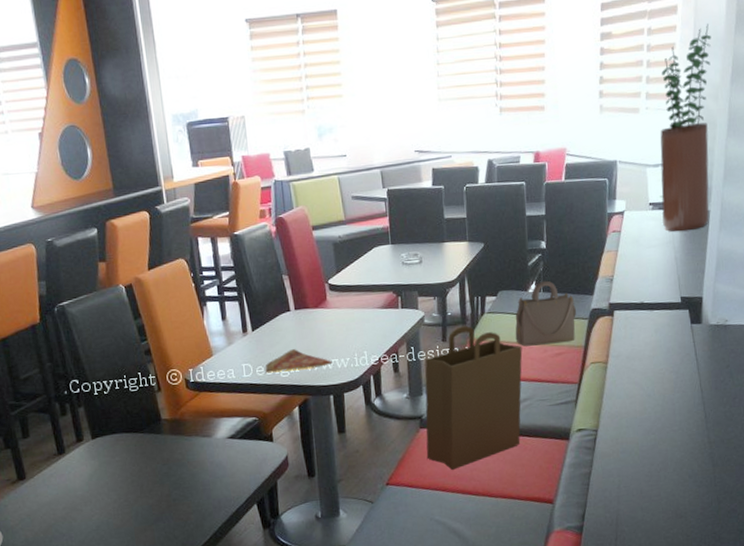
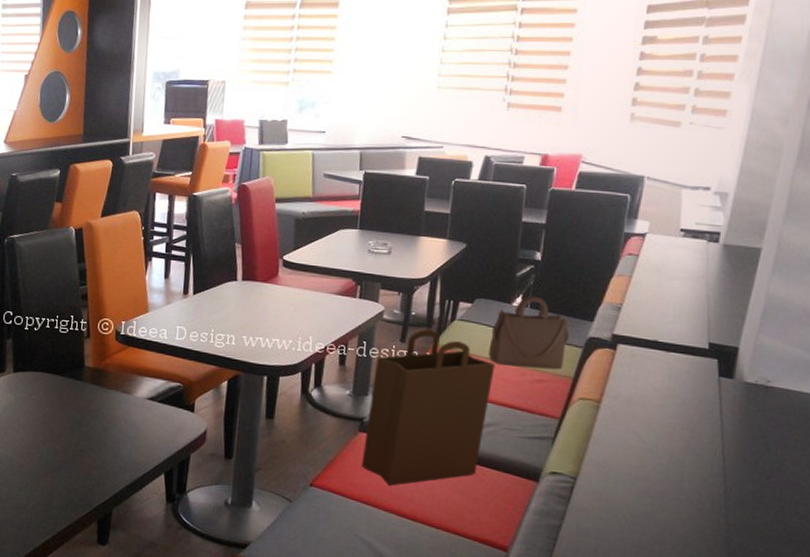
pizza slice: present [265,349,333,373] -> none [199,320,273,344]
vase: present [660,24,712,231] -> none [696,38,788,267]

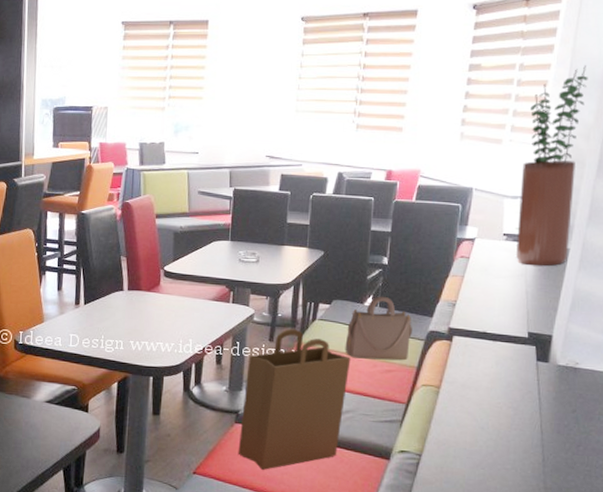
vase: none [696,38,788,267] -> present [516,65,588,266]

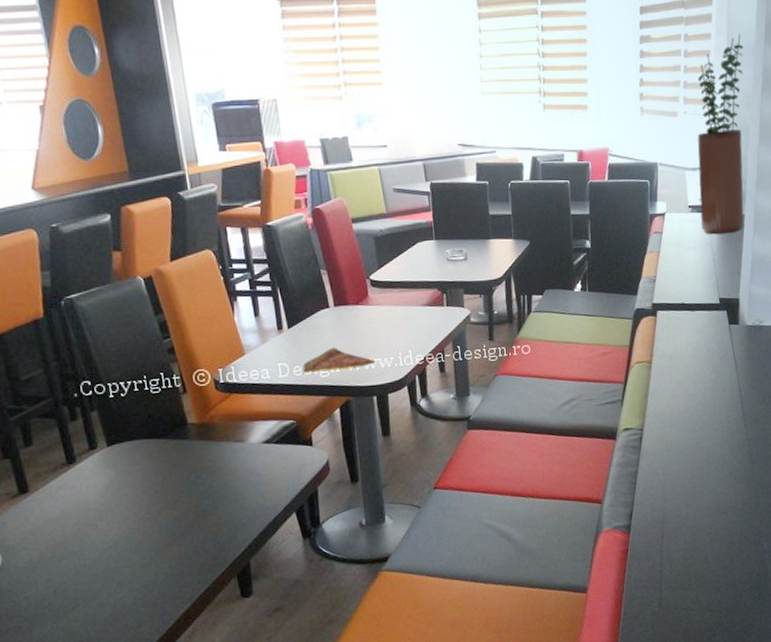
pizza slice: none [91,327,157,348] -> present [302,348,375,373]
shopping bag: present [237,329,351,470] -> none [471,324,569,472]
handbag: present [345,296,412,361] -> none [561,280,621,346]

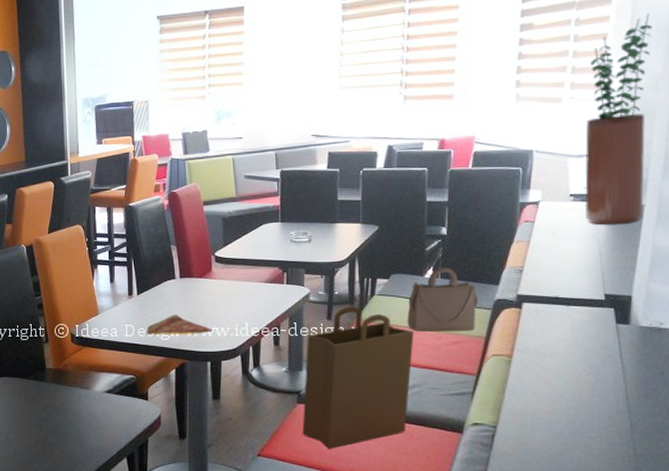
shopping bag: none [471,324,569,472] -> present [302,306,414,449]
handbag: none [561,280,621,346] -> present [407,267,478,332]

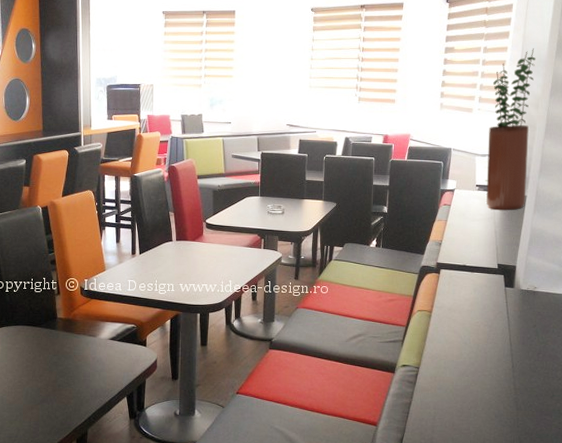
pizza slice: present [146,315,212,335] -> none [146,272,202,290]
shopping bag: present [302,306,414,449] -> none [272,268,361,387]
handbag: present [407,267,478,332] -> none [356,239,408,291]

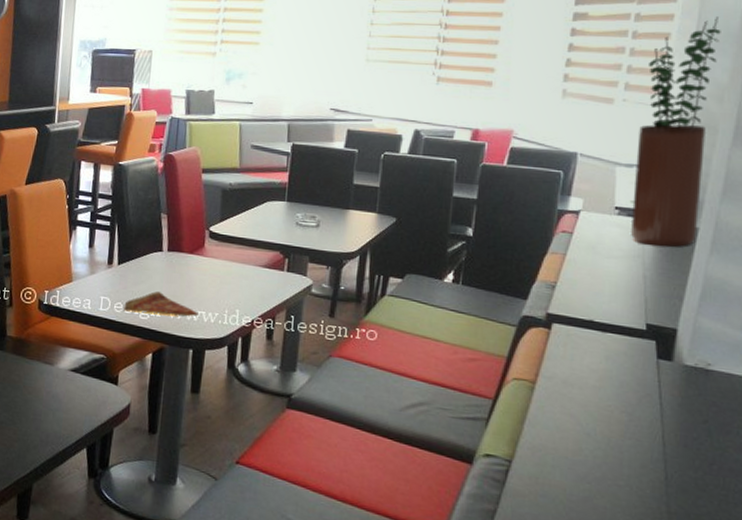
pizza slice: none [146,272,202,290] -> present [124,291,199,317]

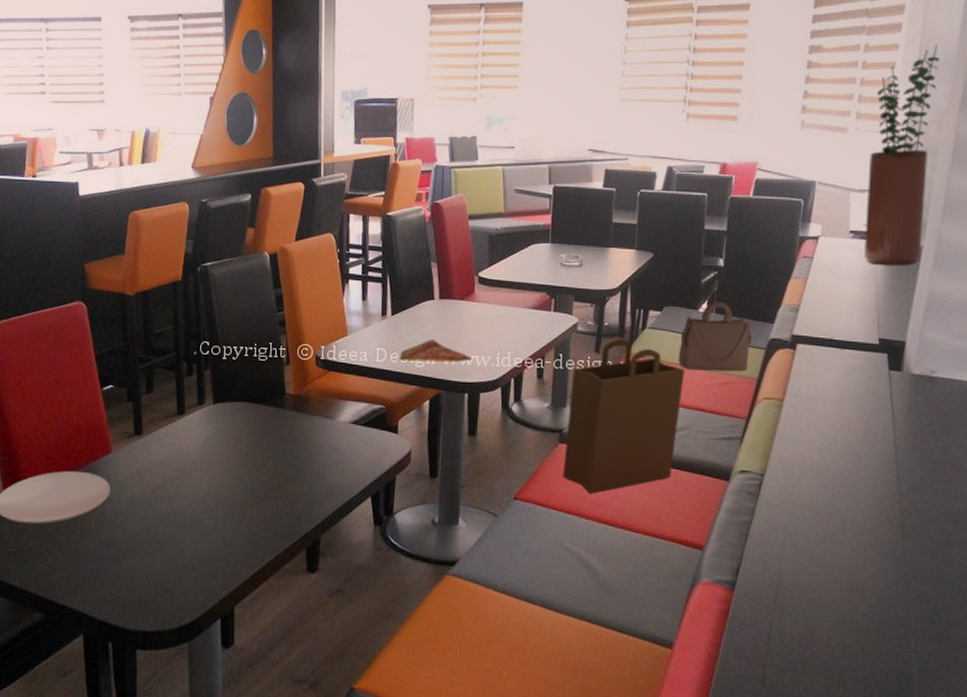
shopping bag: none [289,304,426,465] -> present [562,338,685,494]
handbag: none [419,272,502,349] -> present [678,301,752,372]

